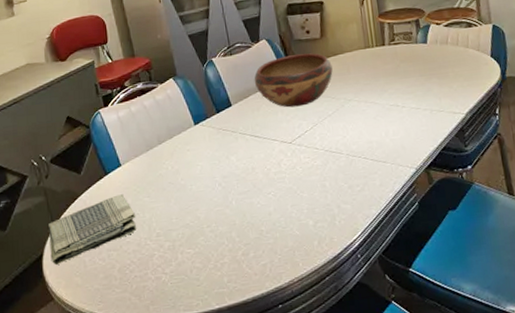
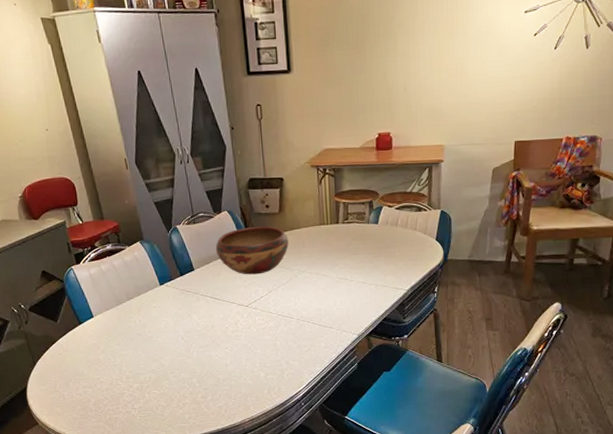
dish towel: present [48,194,137,265] -> none [30,341,109,396]

